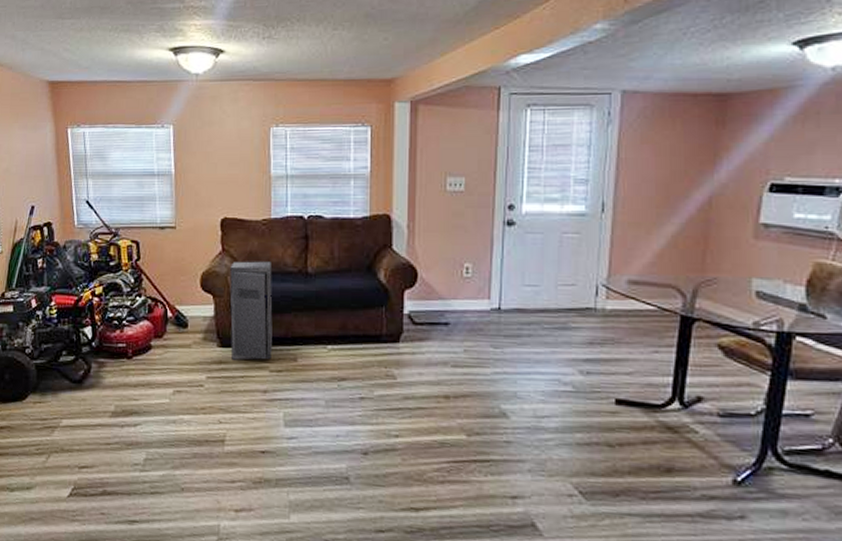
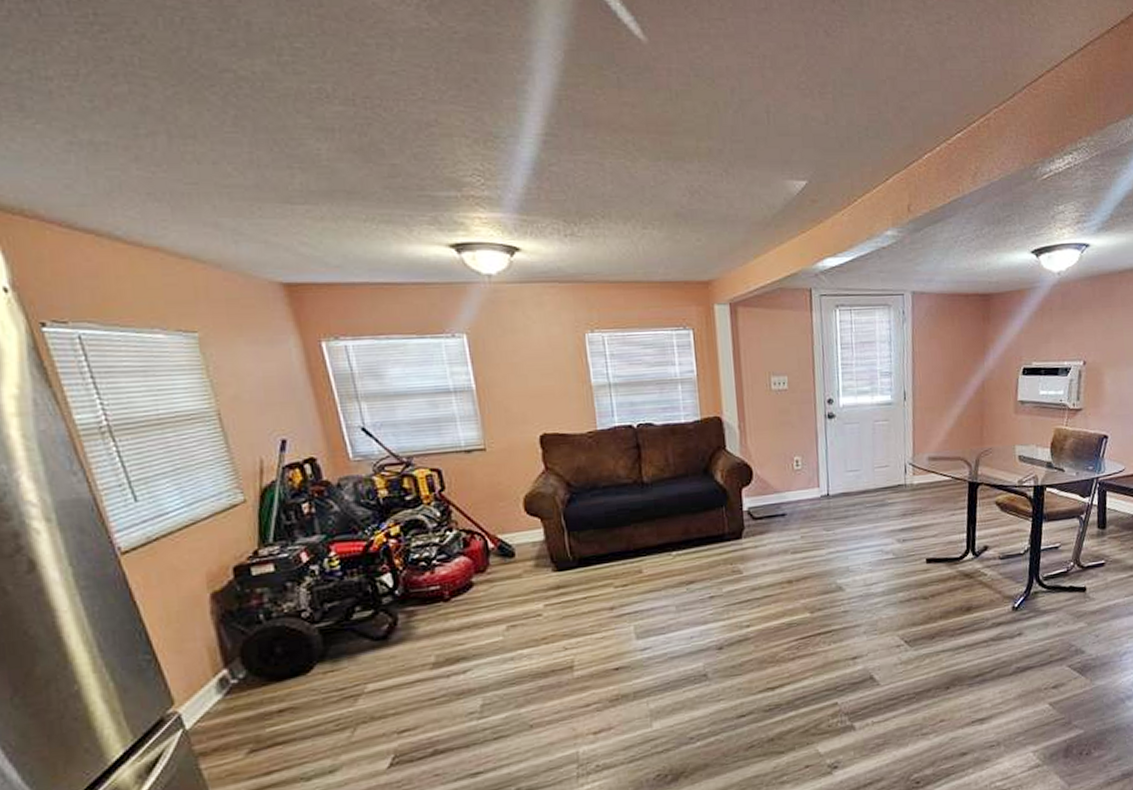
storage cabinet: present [230,261,273,360] -> none [557,475,615,583]

